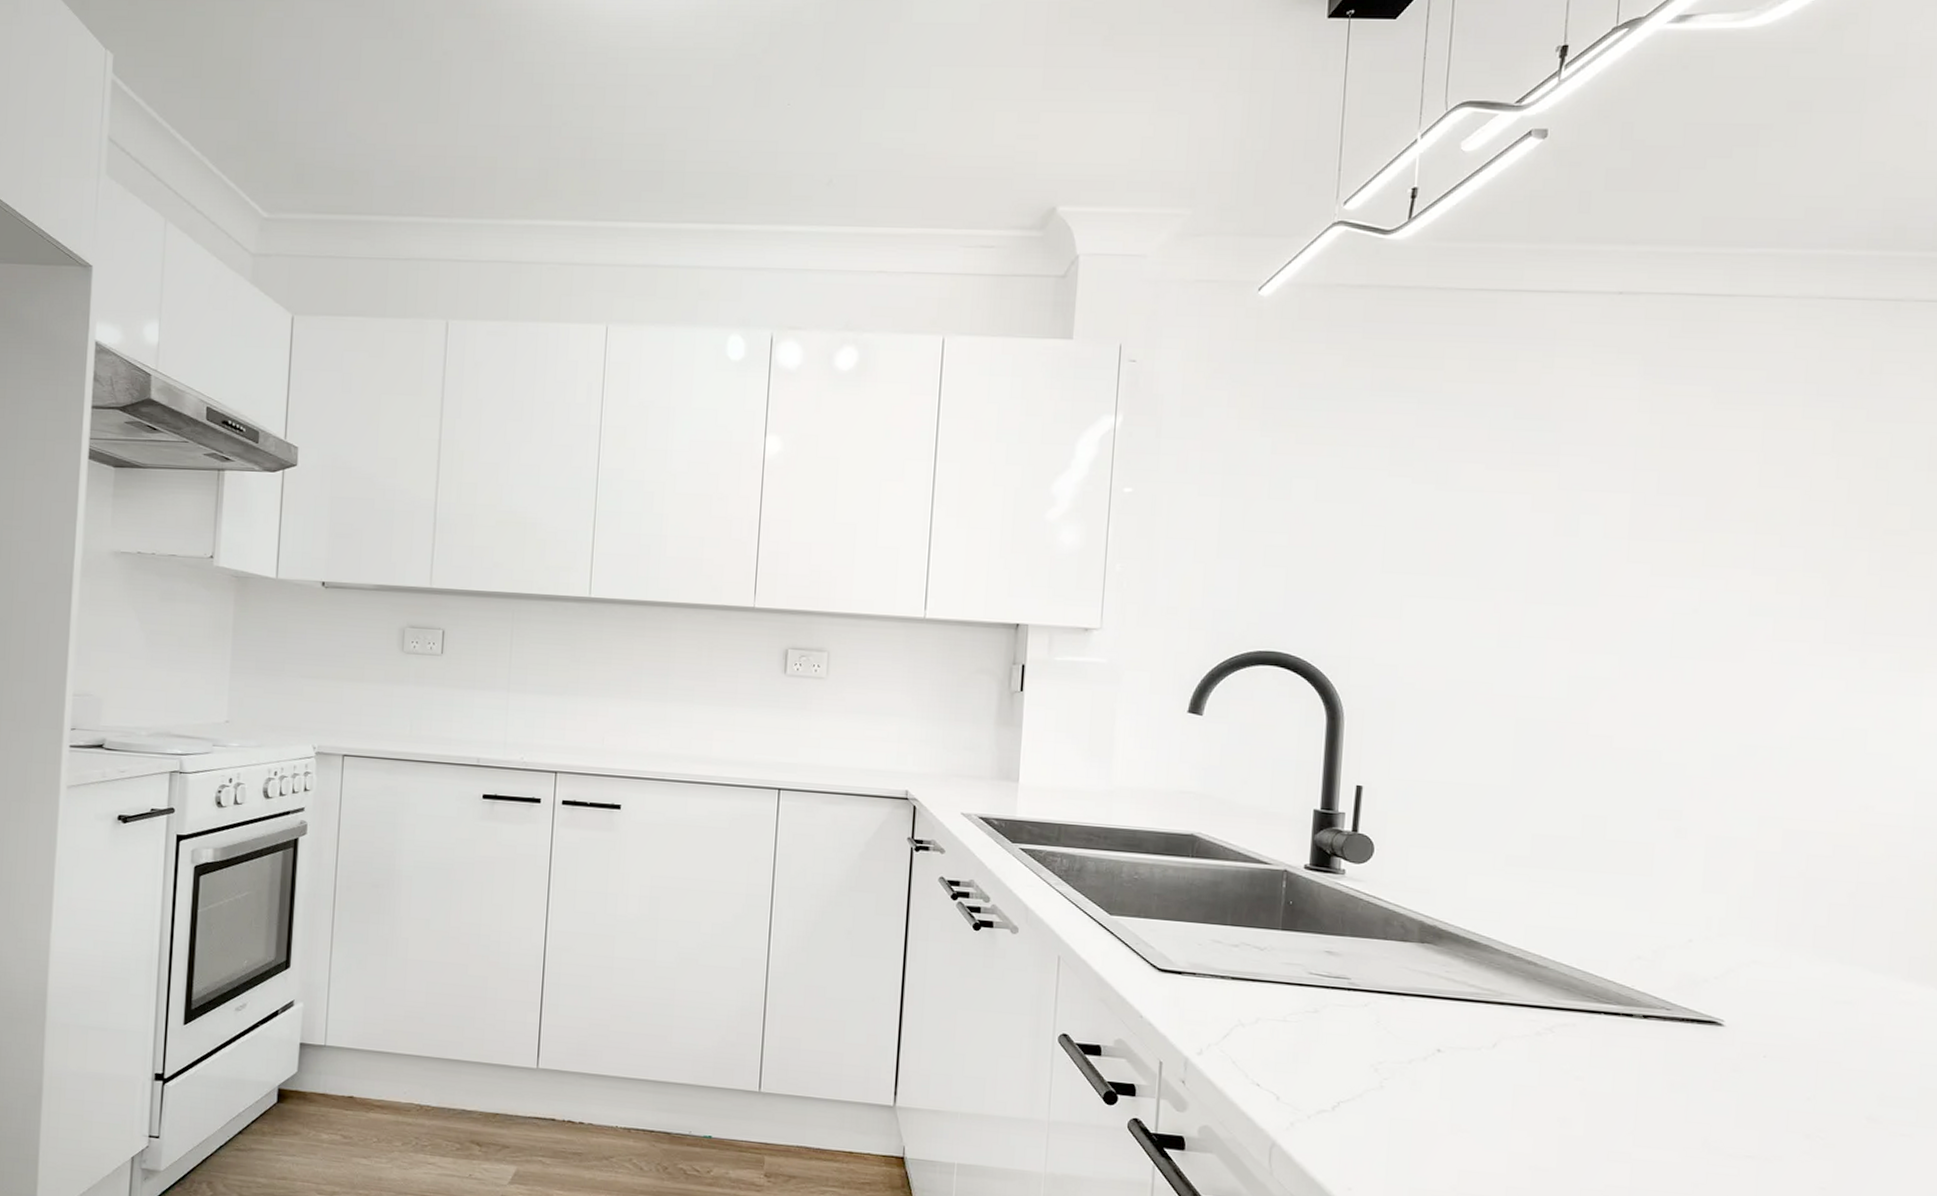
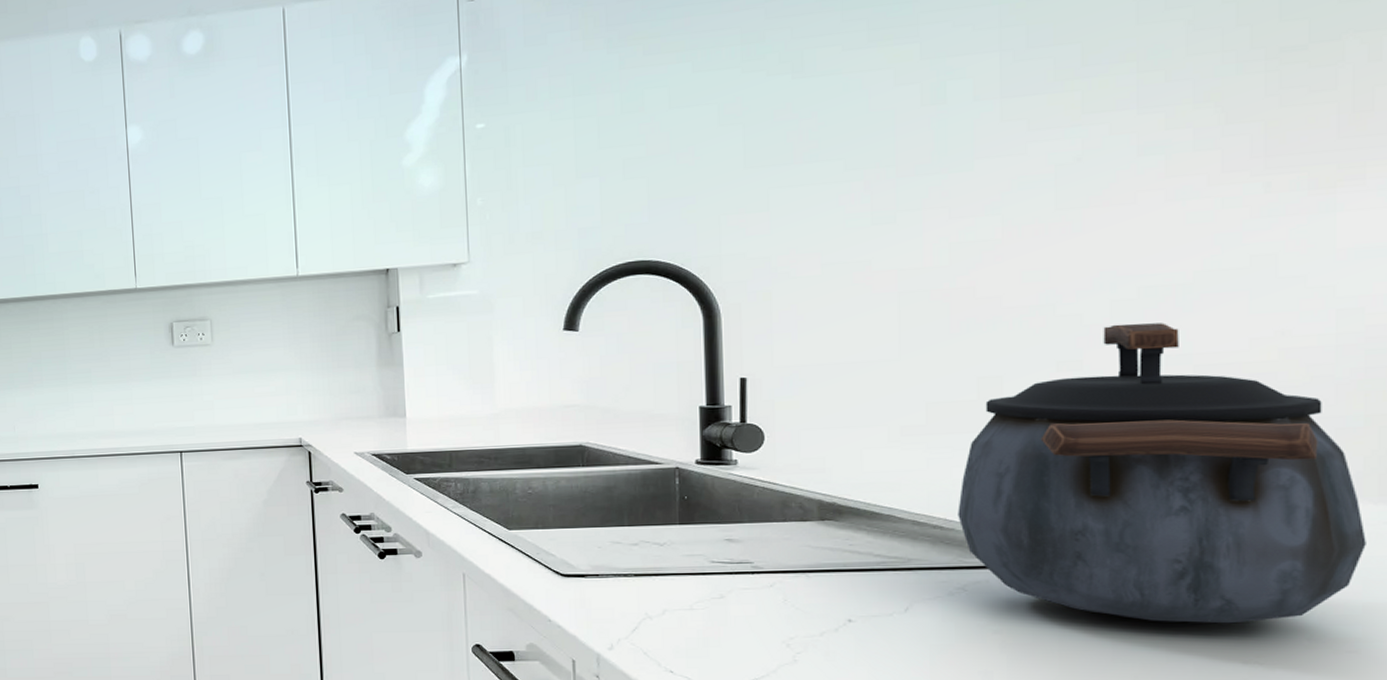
kettle: none [1552,779,1927,1095] -> present [958,323,1366,624]

